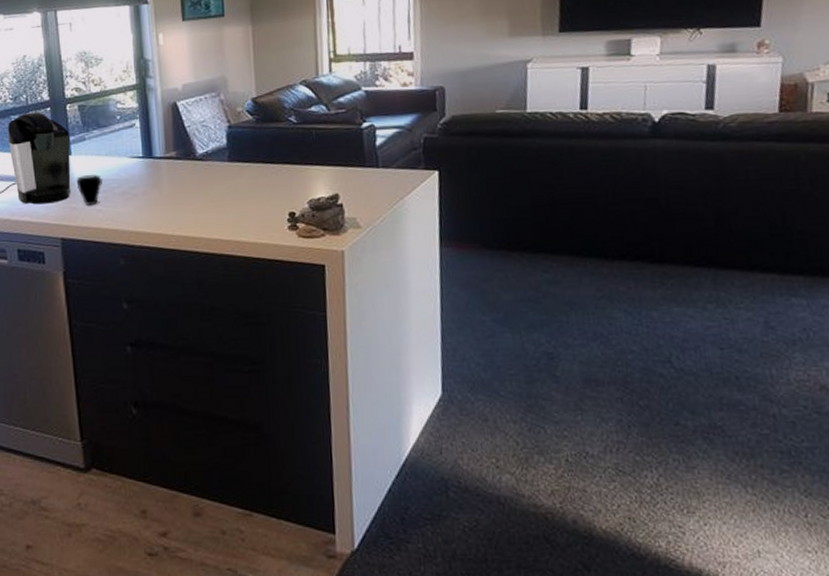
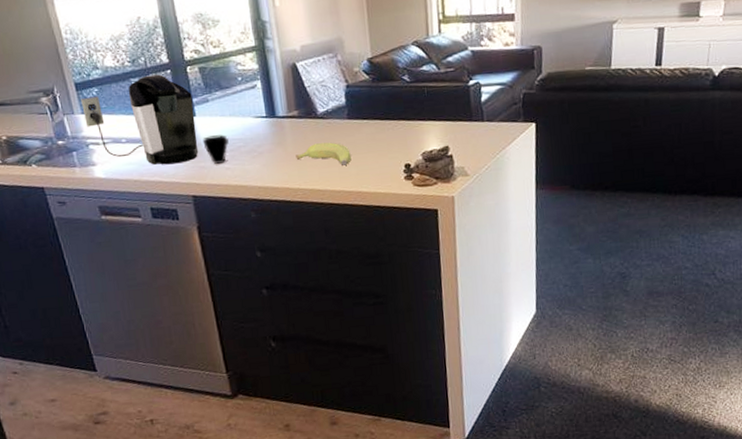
banana: none [171,186,230,212] -> present [296,142,351,166]

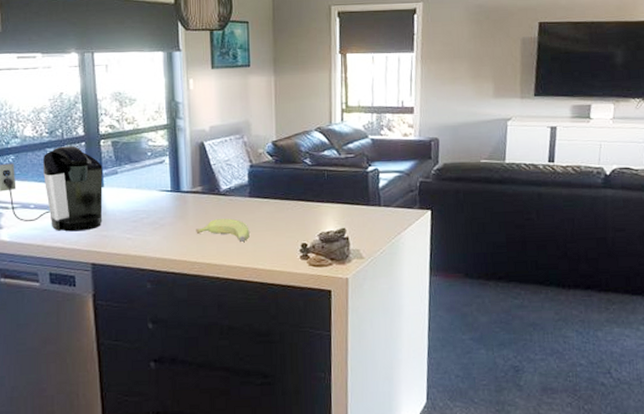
cup: present [202,135,229,164] -> none [108,206,132,233]

